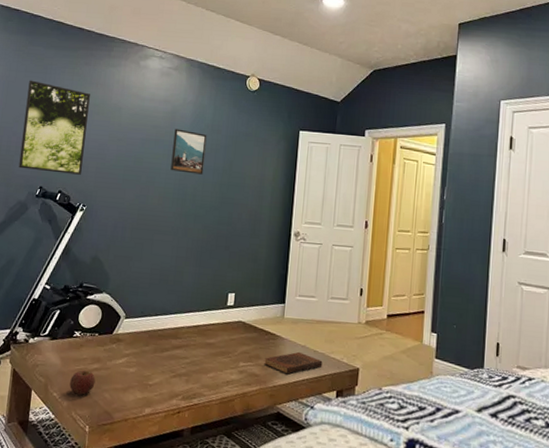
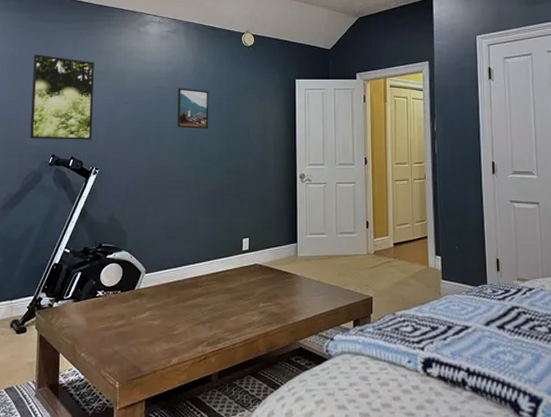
apple: present [69,370,96,395] -> none [97,328,122,352]
book: present [264,351,323,374] -> none [283,287,338,310]

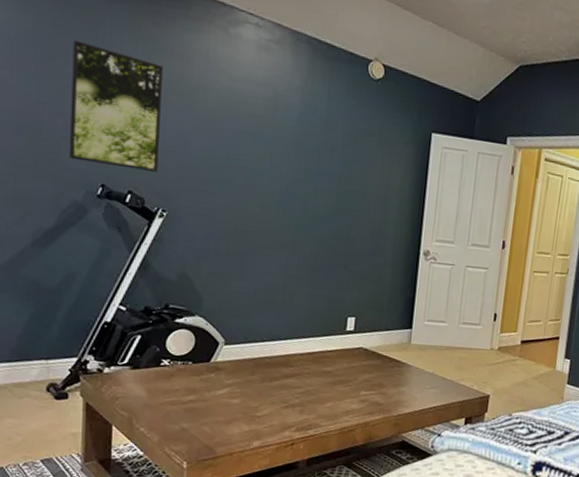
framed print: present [177,88,209,129] -> none [274,120,320,180]

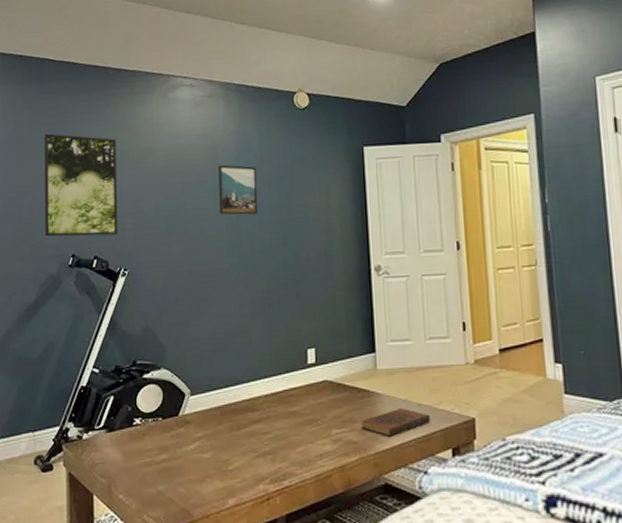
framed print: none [274,120,320,180] -> present [218,165,258,215]
book: none [388,379,452,402] -> present [361,407,431,437]

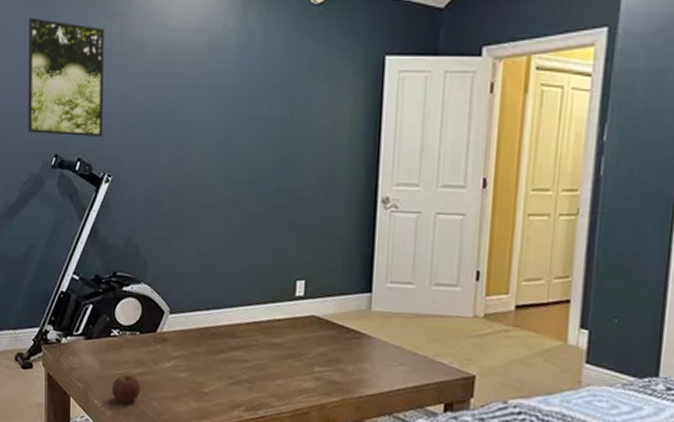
apple: none [136,463,166,493] -> present [112,375,141,404]
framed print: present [218,165,258,215] -> none [213,66,258,127]
book: present [361,407,431,437] -> none [347,354,425,382]

